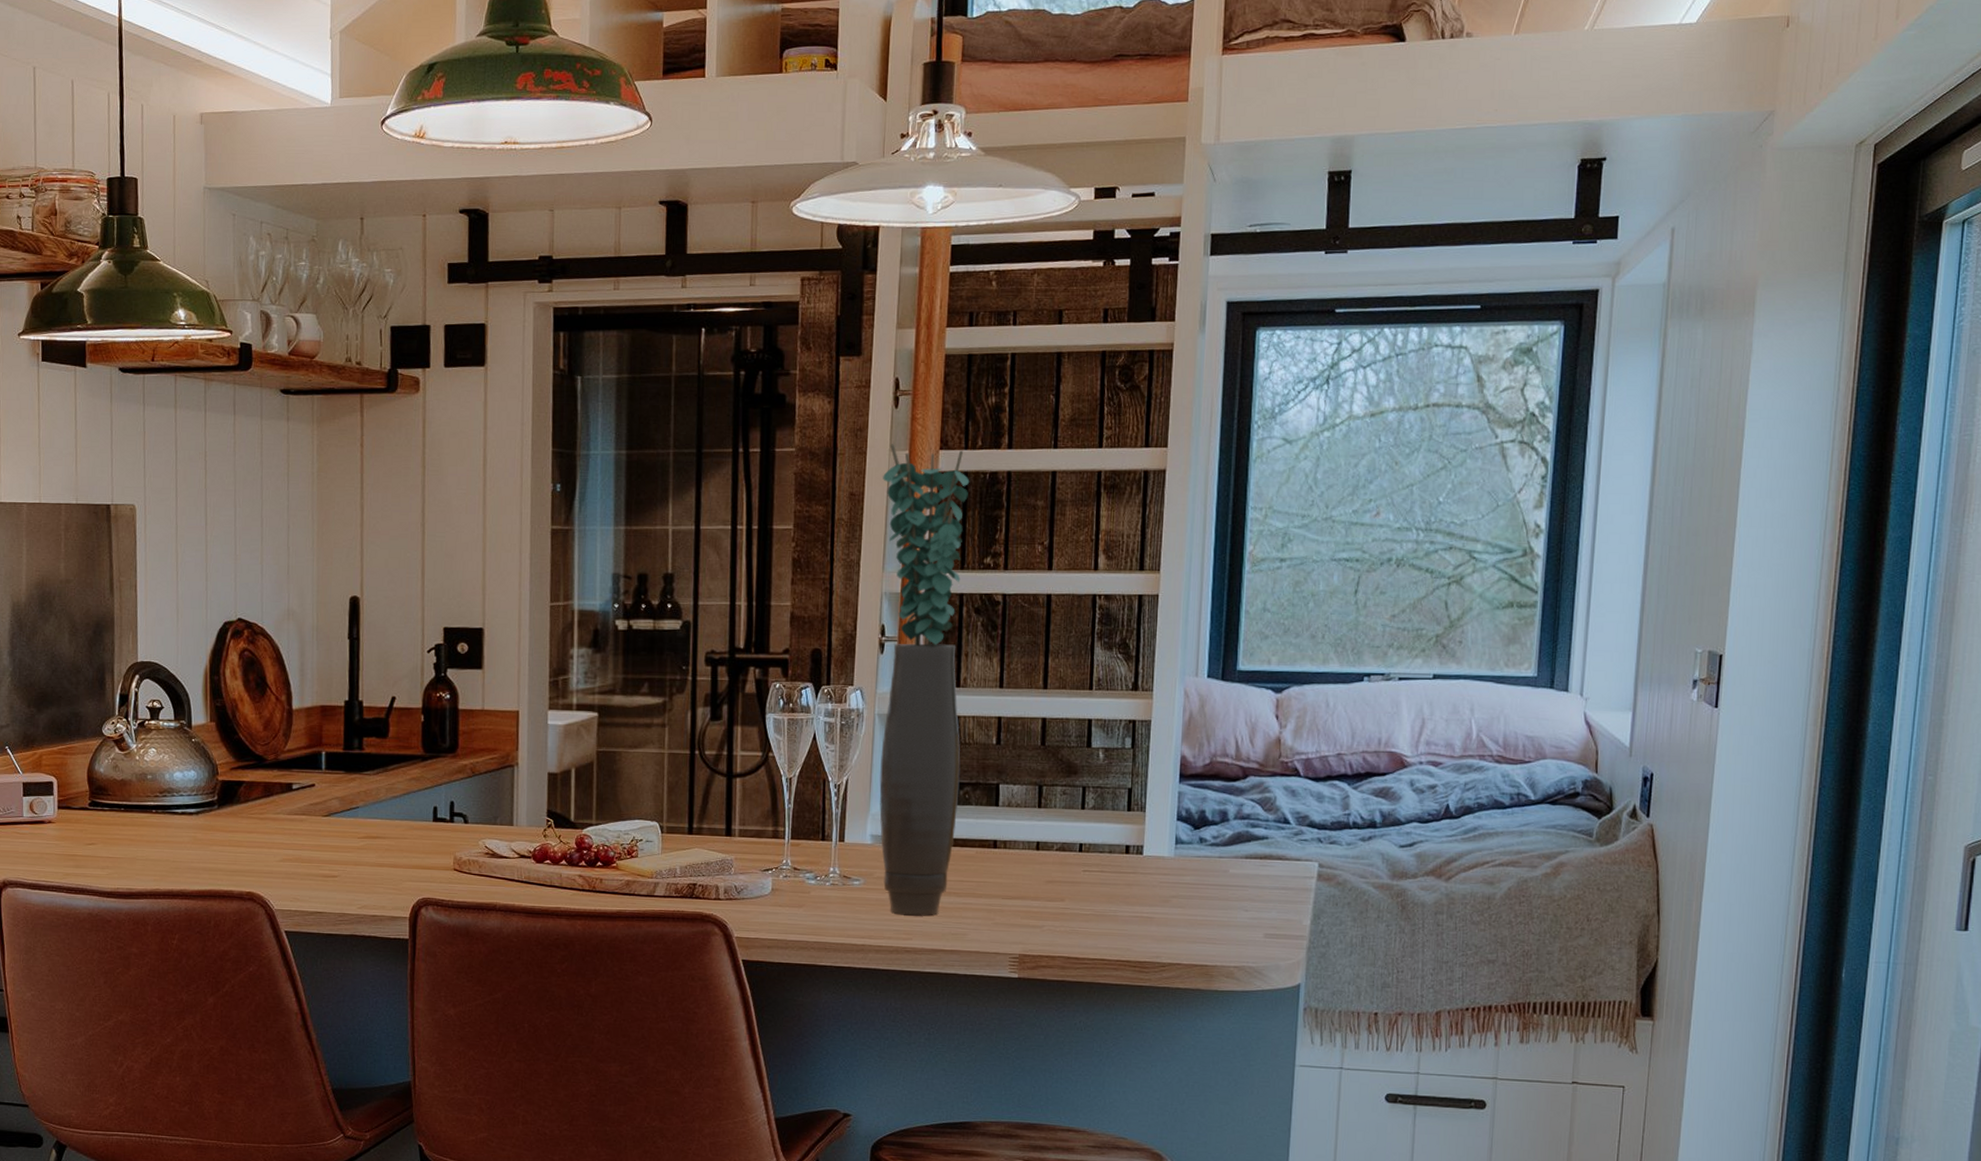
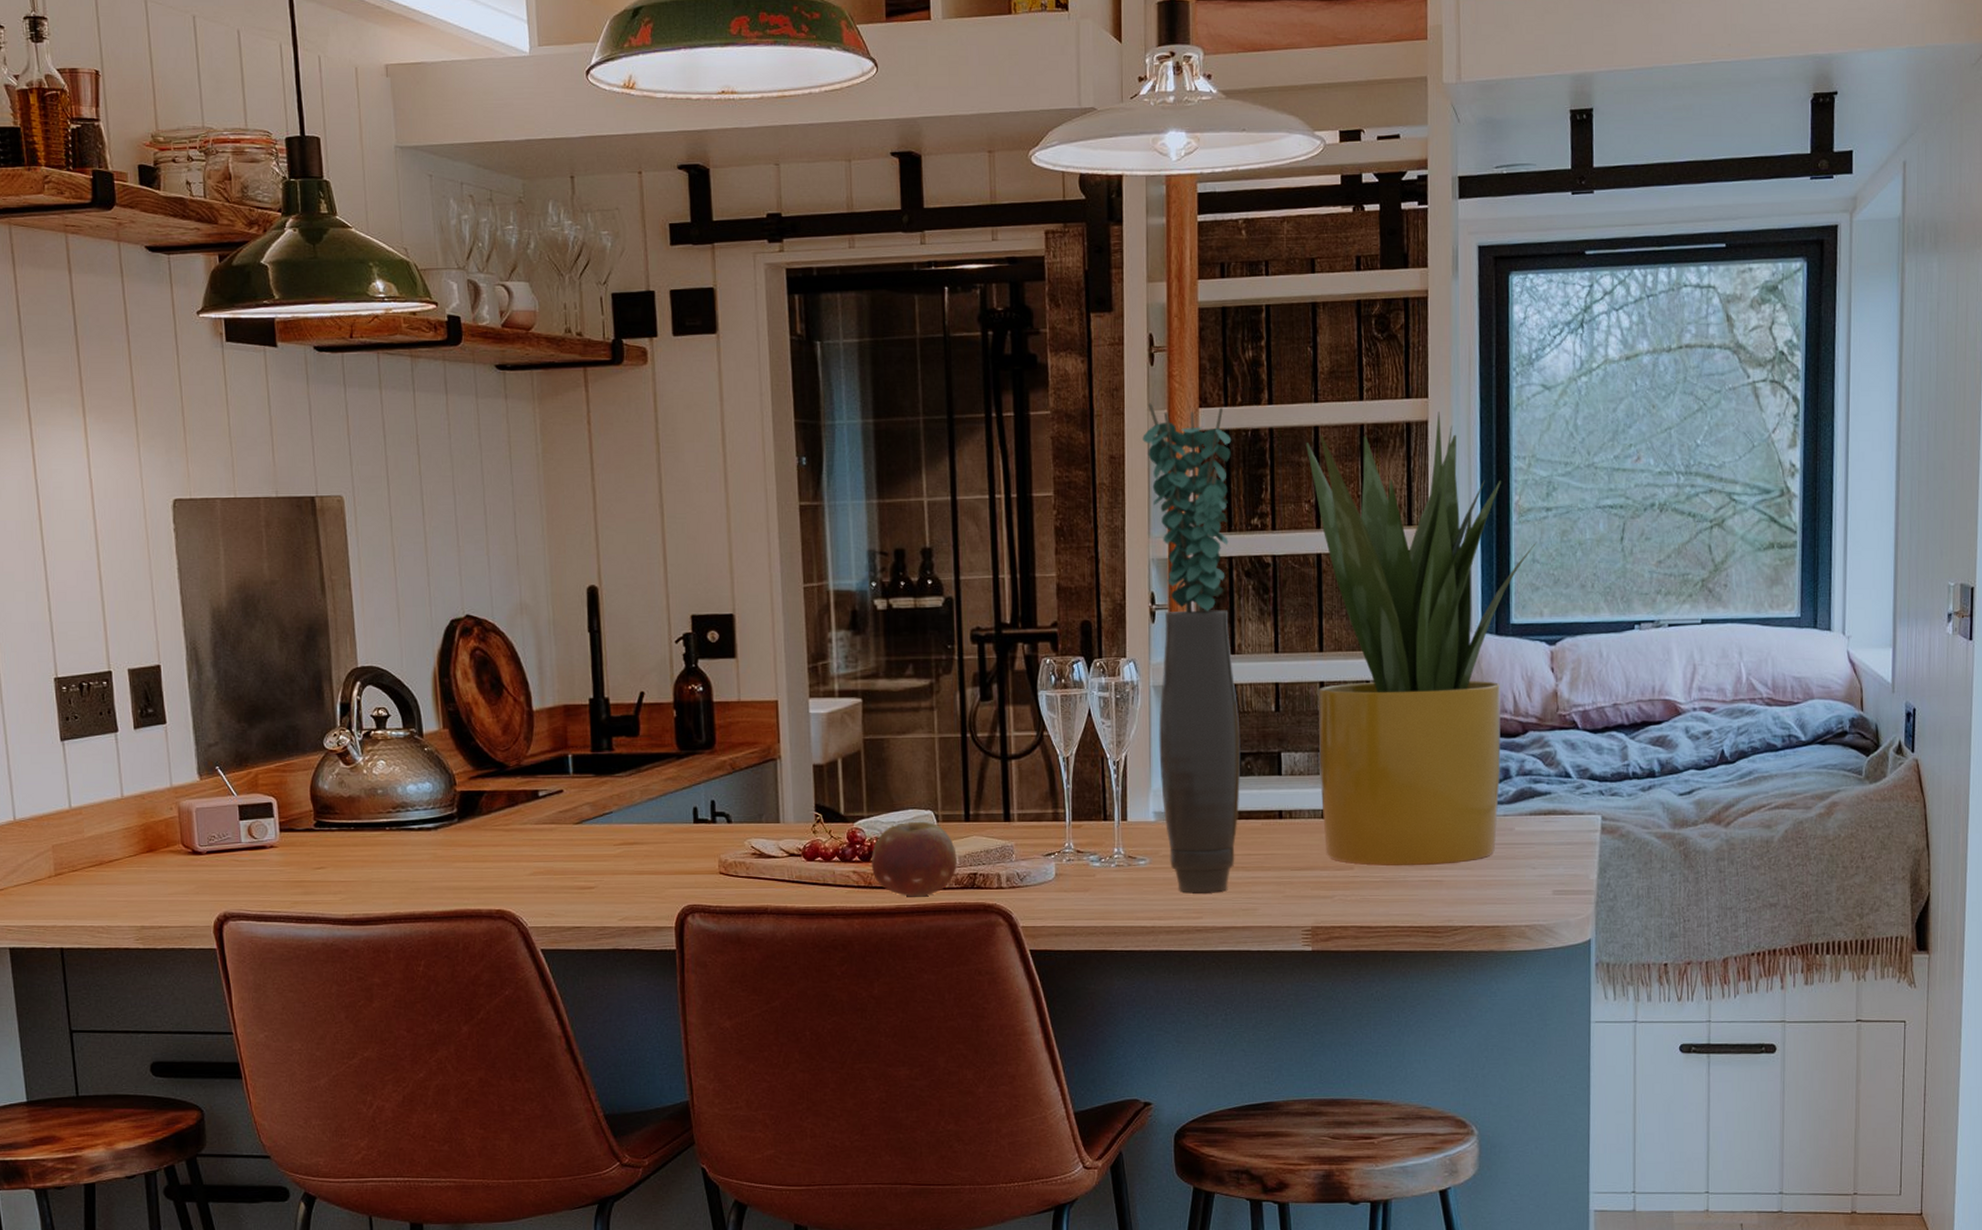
fruit: none [596,831,678,903] -> present [871,821,957,897]
planter: none [1036,461,1269,902] -> present [1305,412,1537,866]

